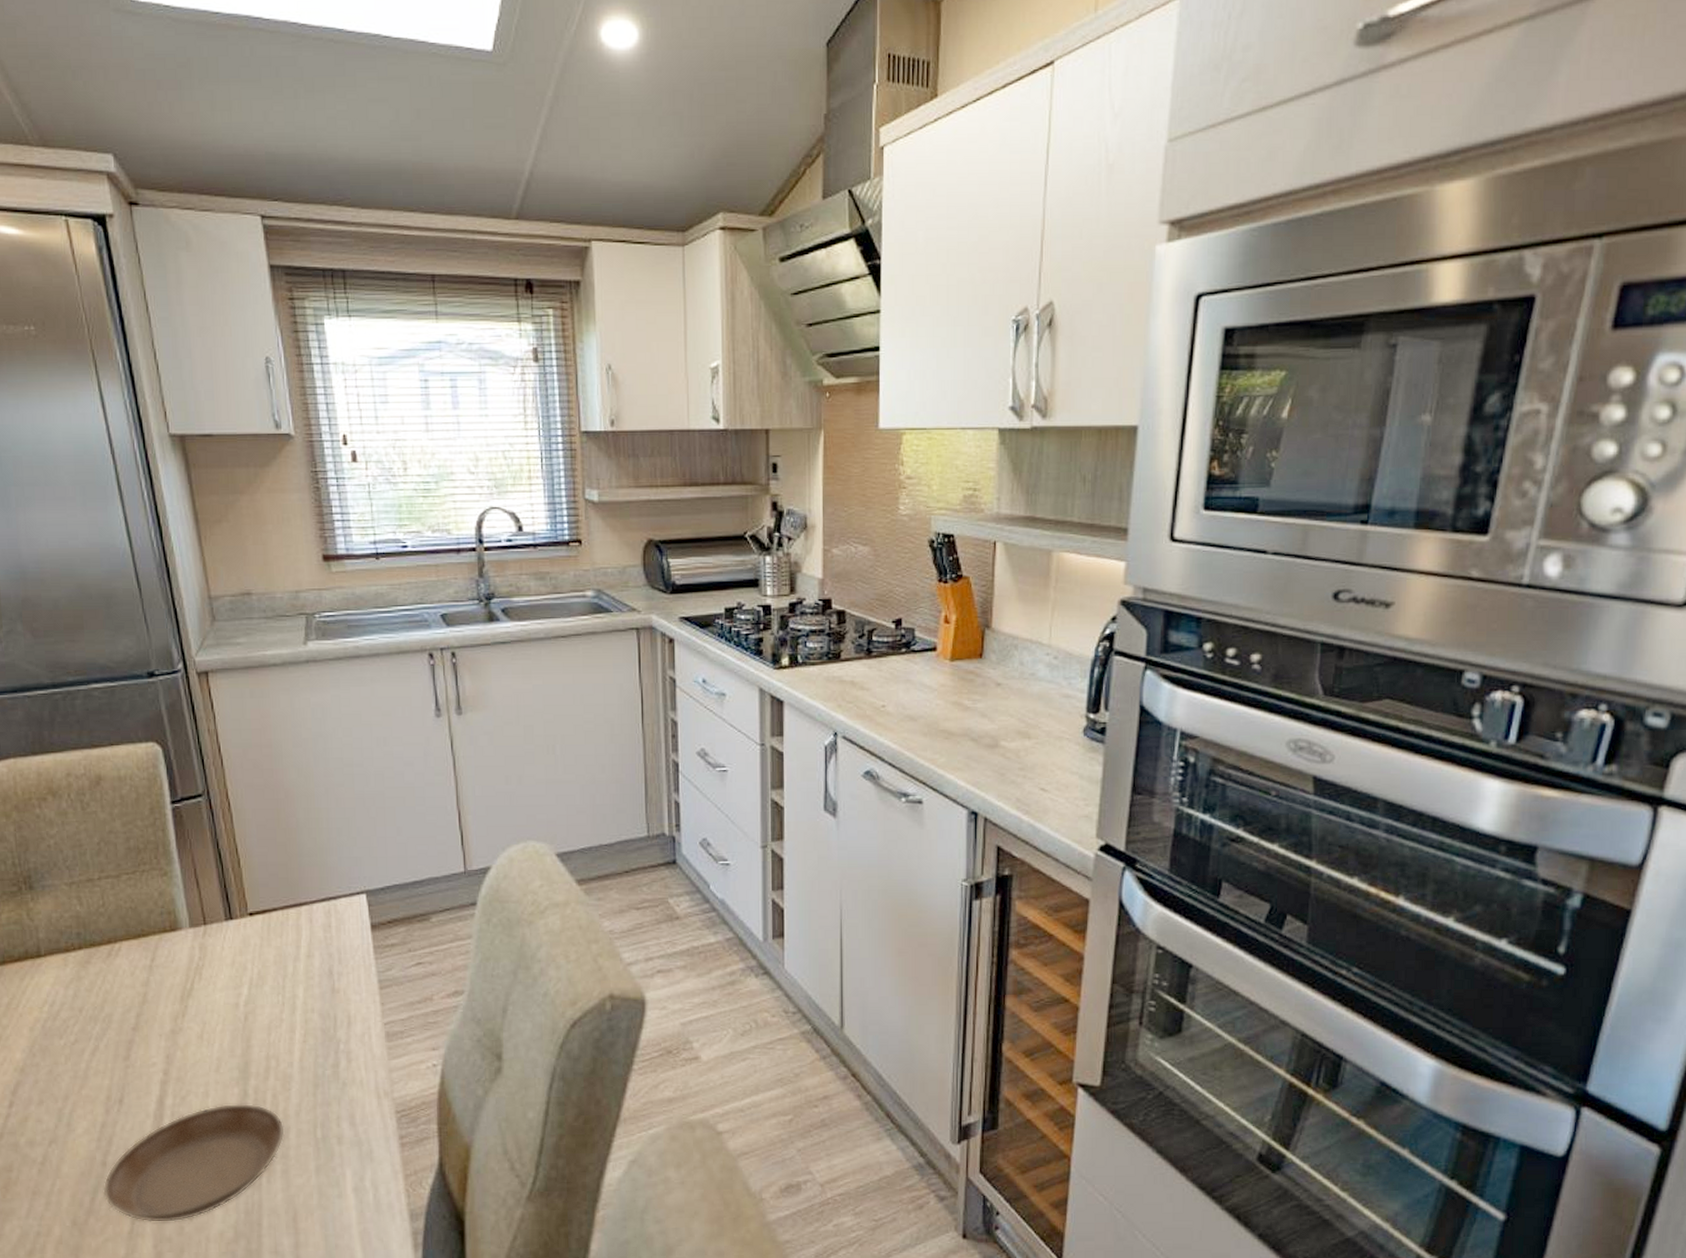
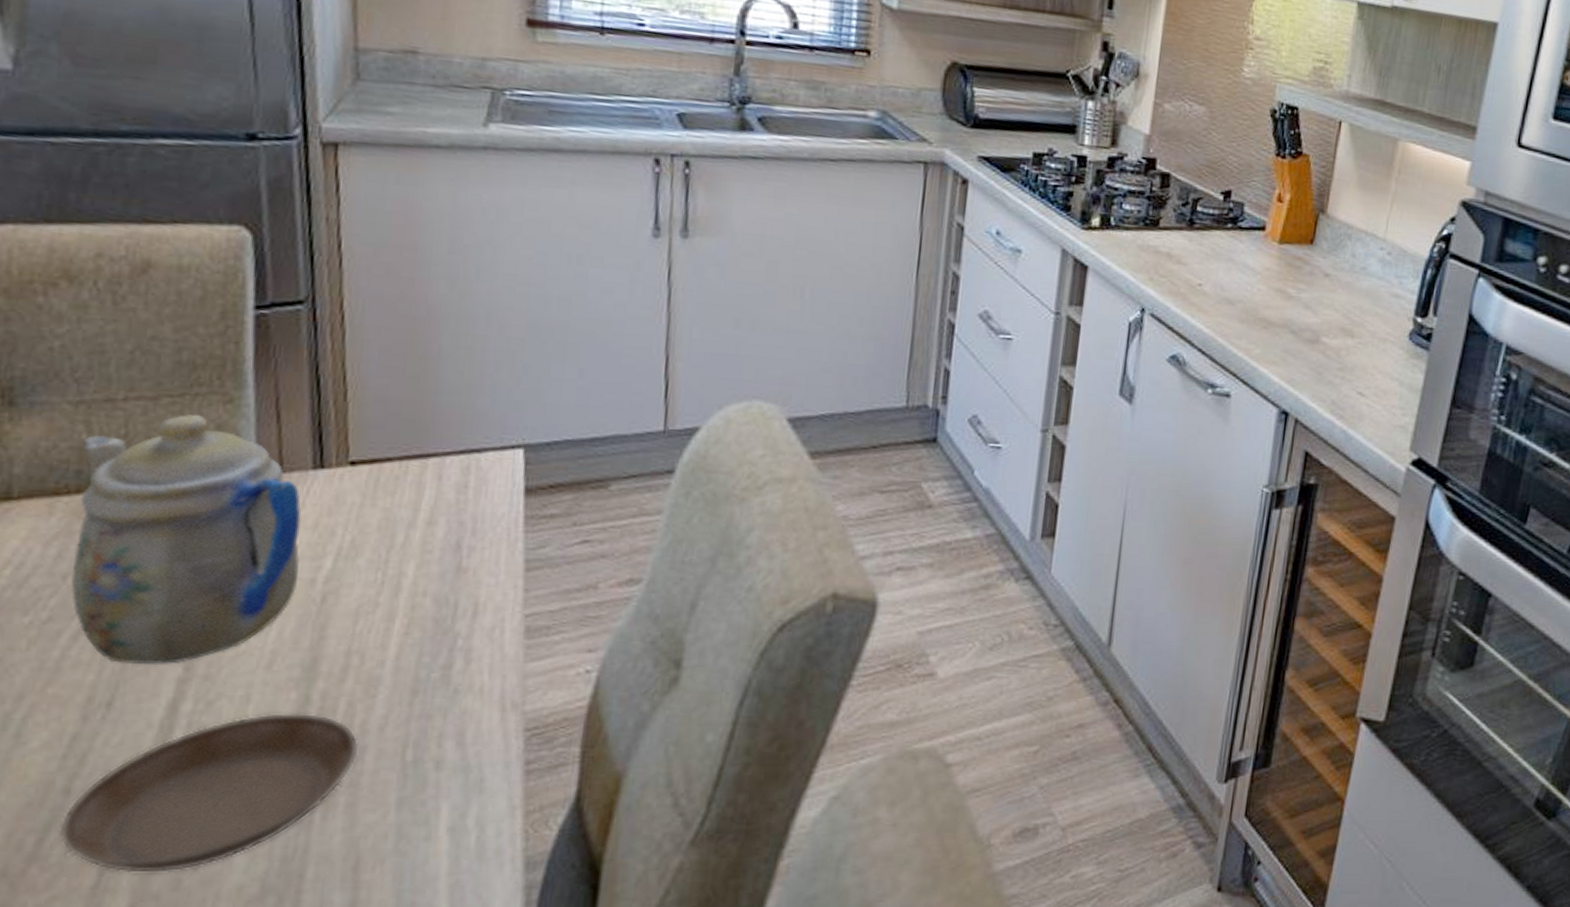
teapot: none [78,886,228,1071] -> present [71,414,301,664]

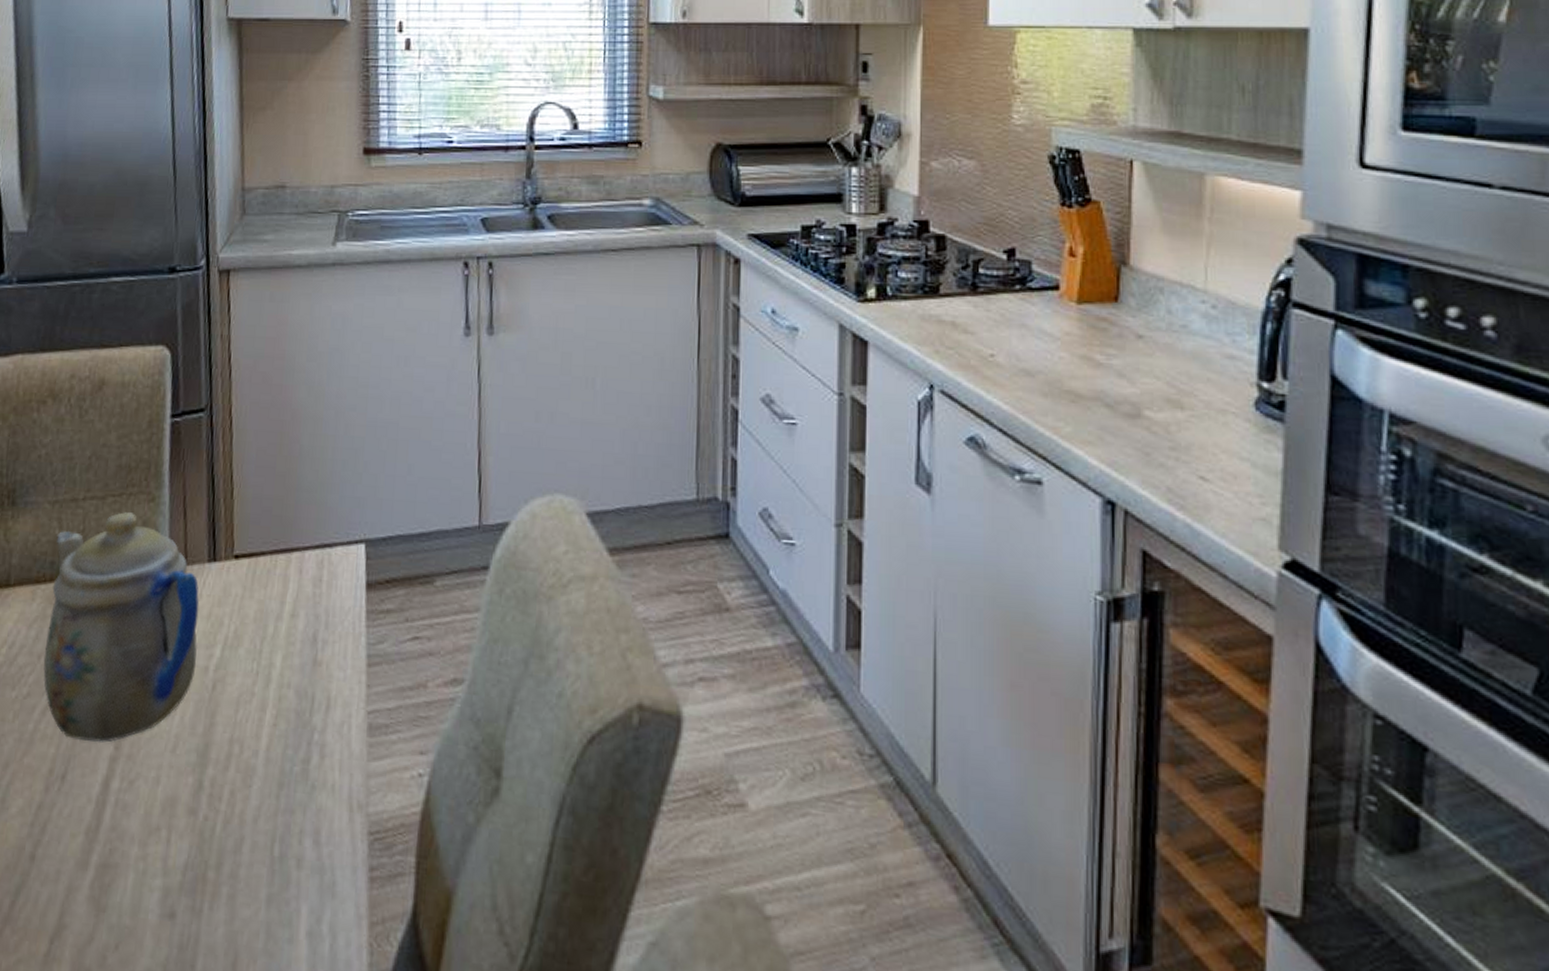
saucer: present [59,712,359,873] -> none [25,795,238,948]

